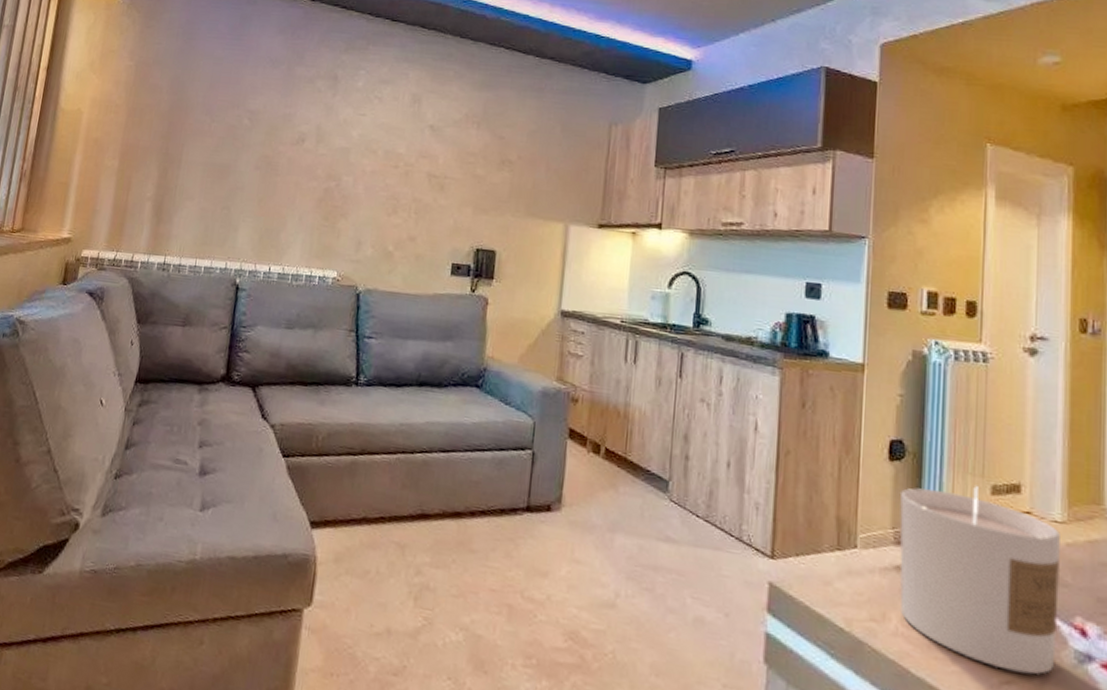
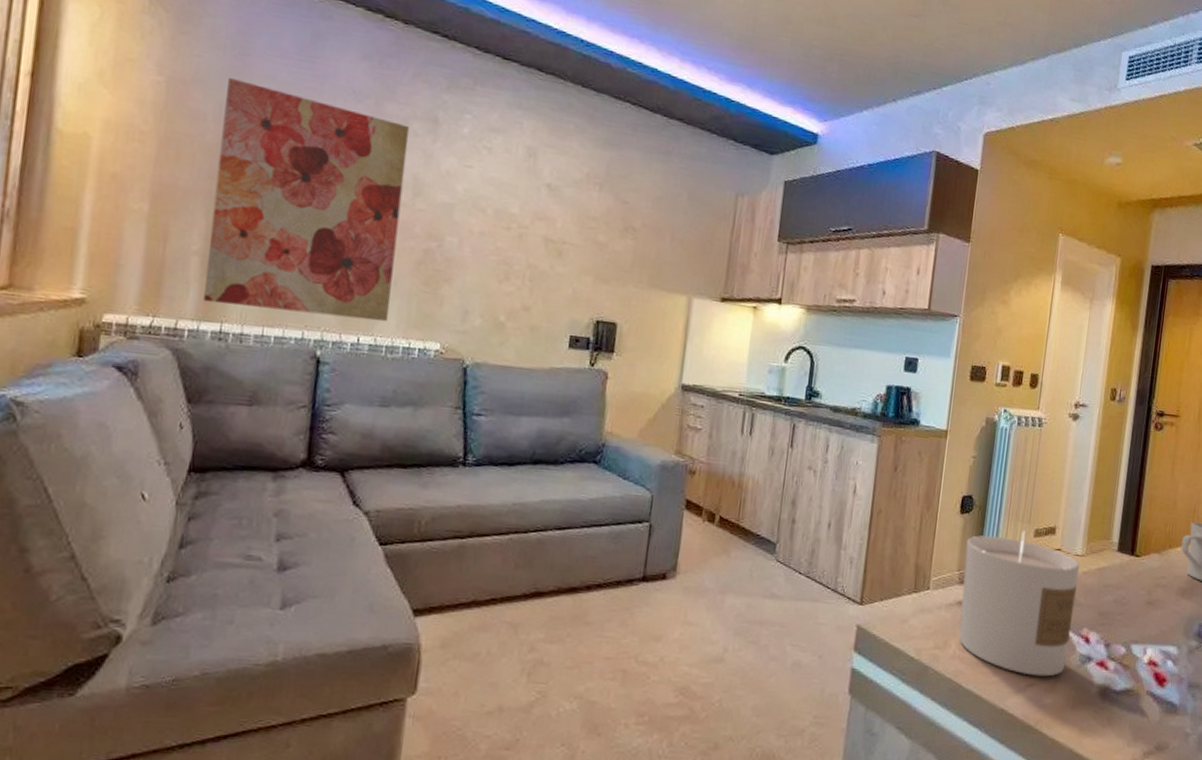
wall art: none [153,58,315,253] -> present [204,78,410,322]

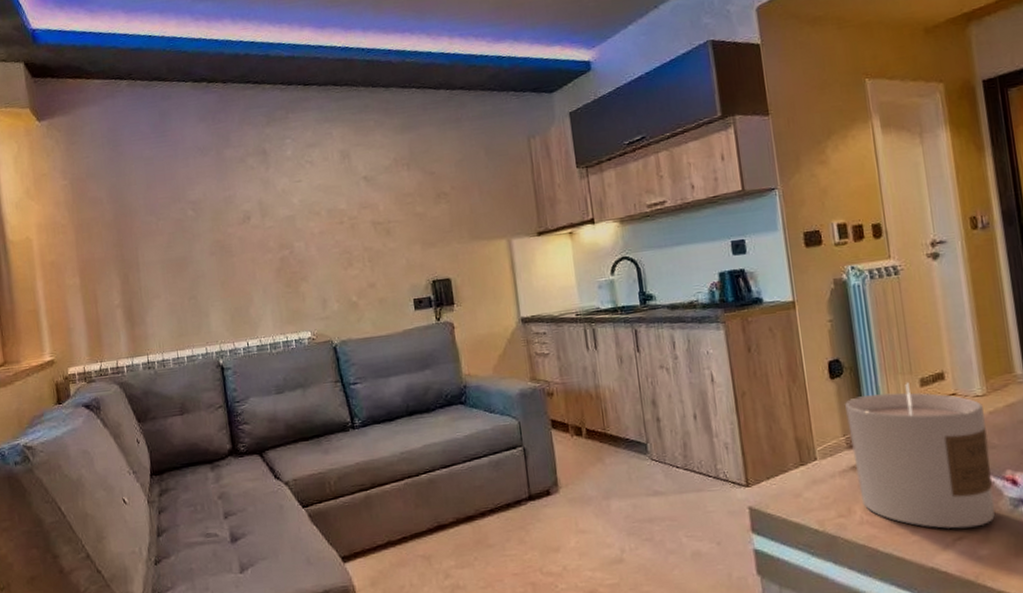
wall art: present [204,78,410,322] -> none [111,162,267,342]

